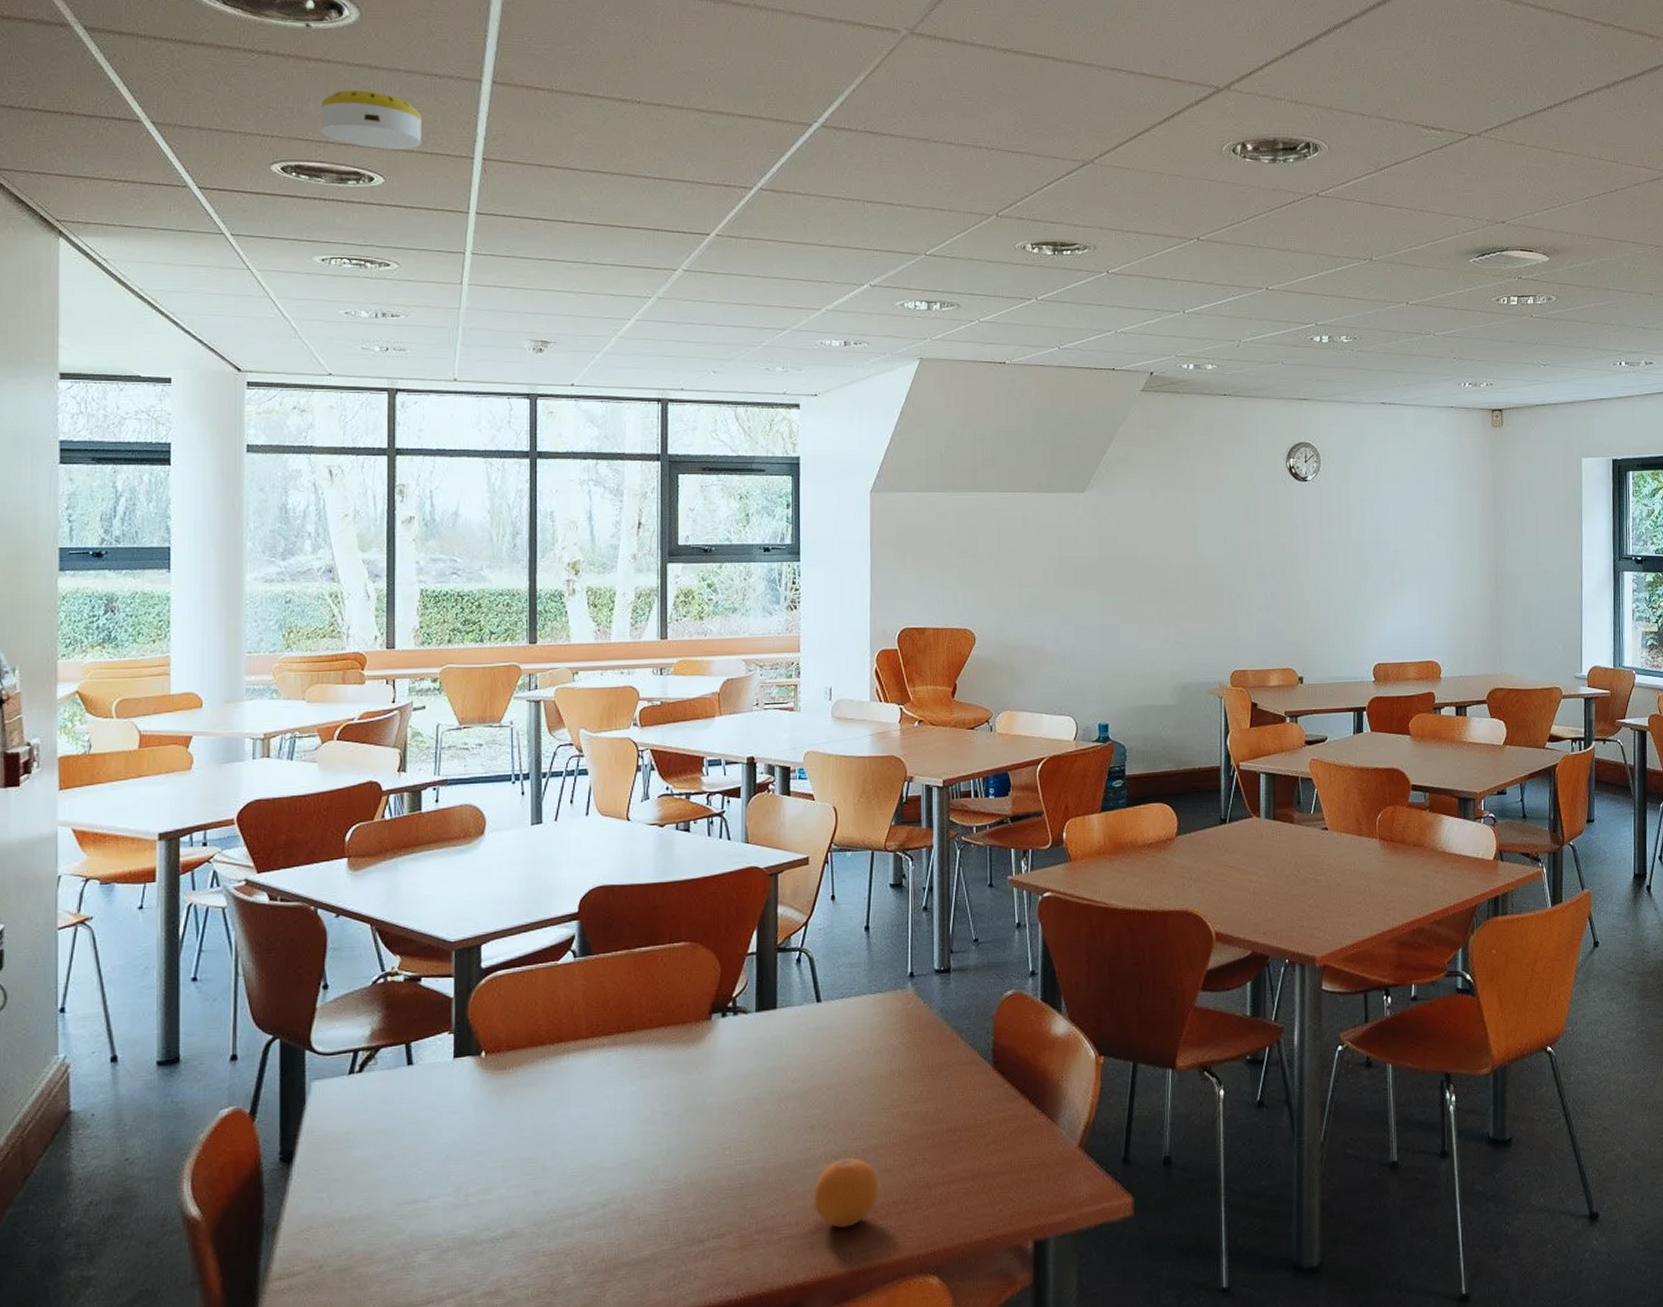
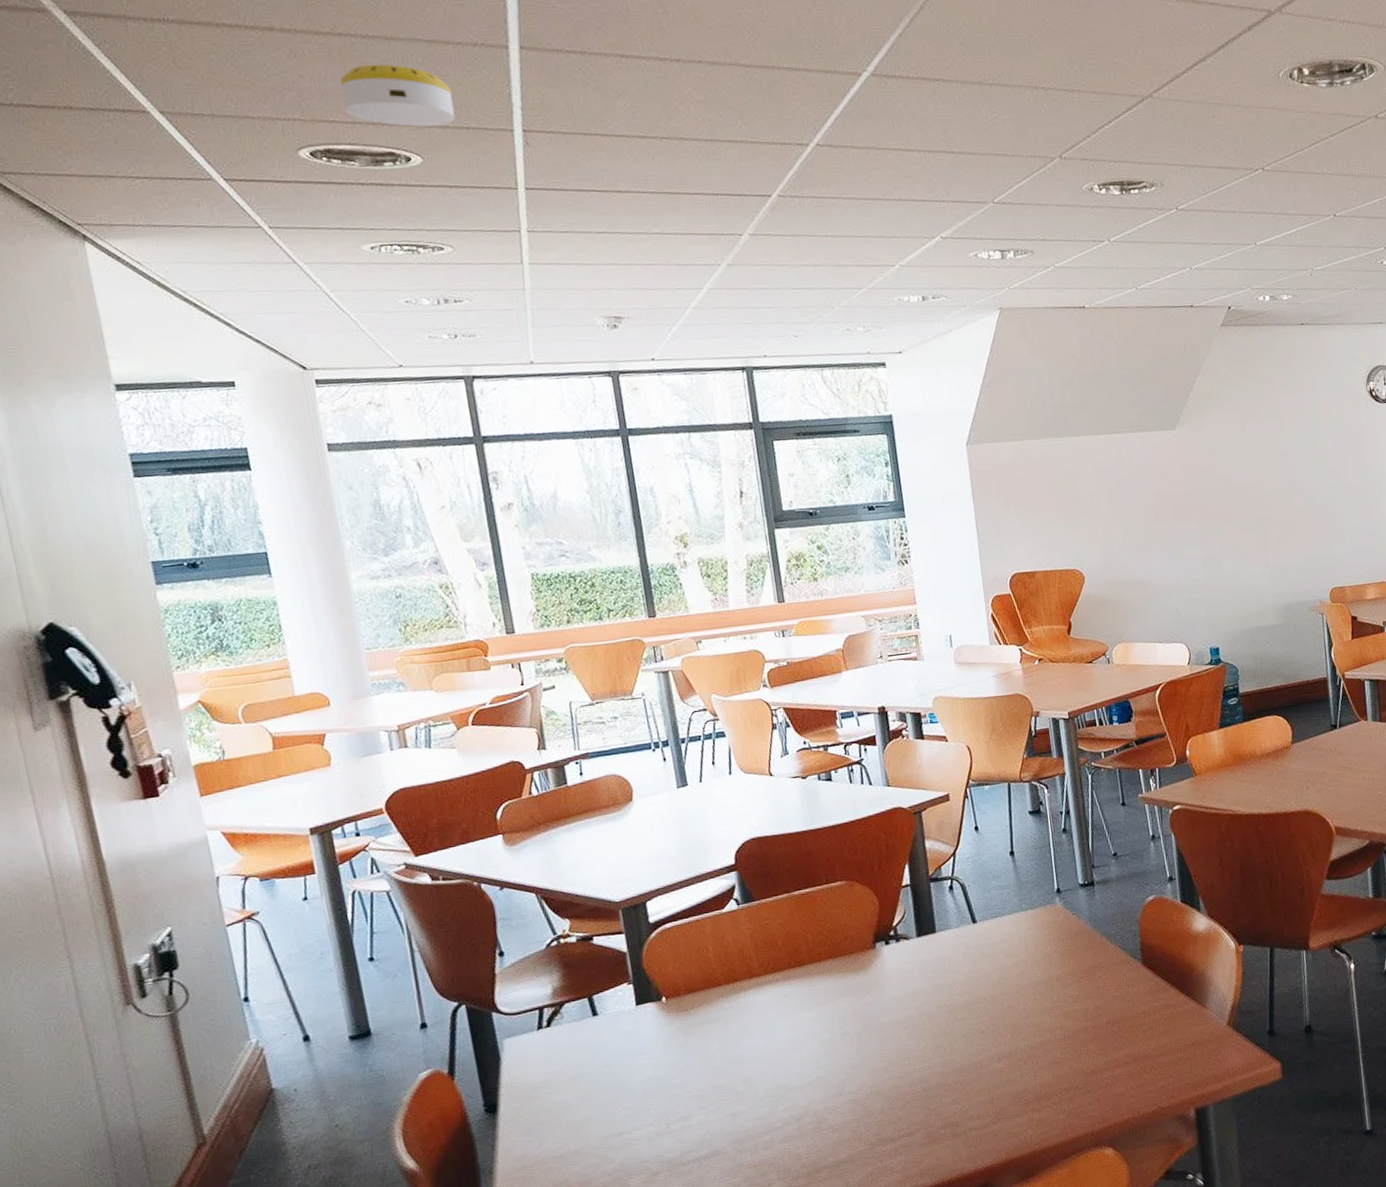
fruit: present [813,1157,879,1229] -> none [990,1055,1051,1116]

